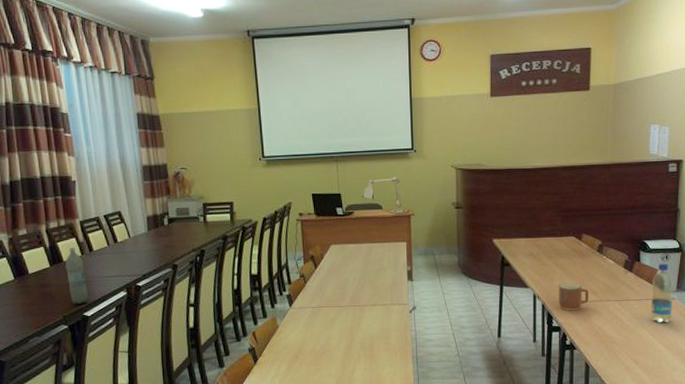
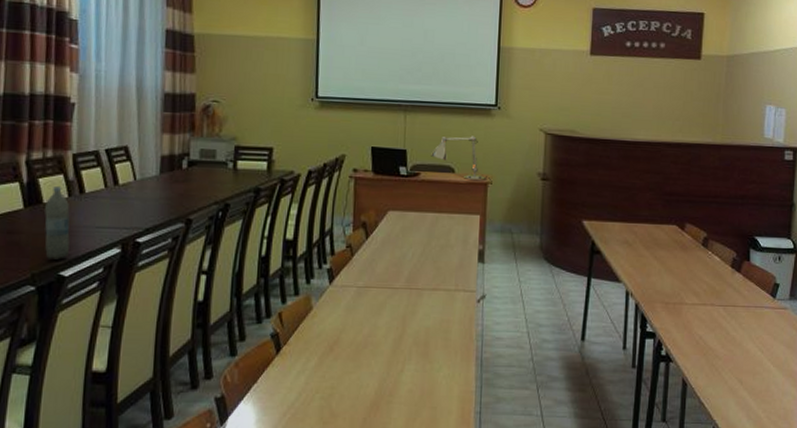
mug: present [559,282,589,311] -> none [655,279,691,315]
bottle: present [650,263,673,323] -> none [759,265,786,337]

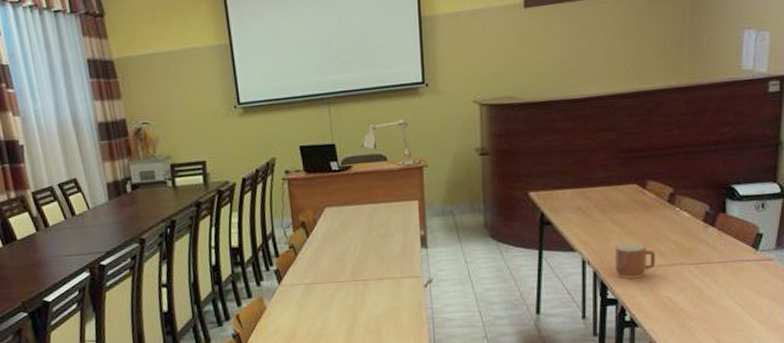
water bottle: present [44,185,70,261] -> none [19,222,48,289]
mug: none [655,279,691,315] -> present [615,243,656,279]

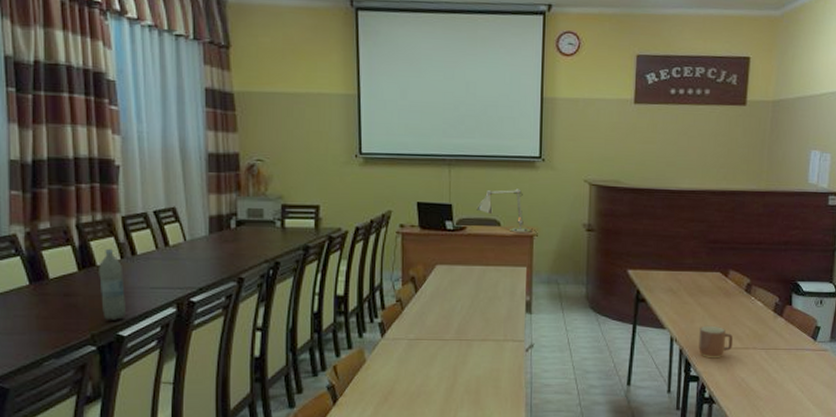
water bottle: none [19,222,48,289] -> present [99,248,126,321]

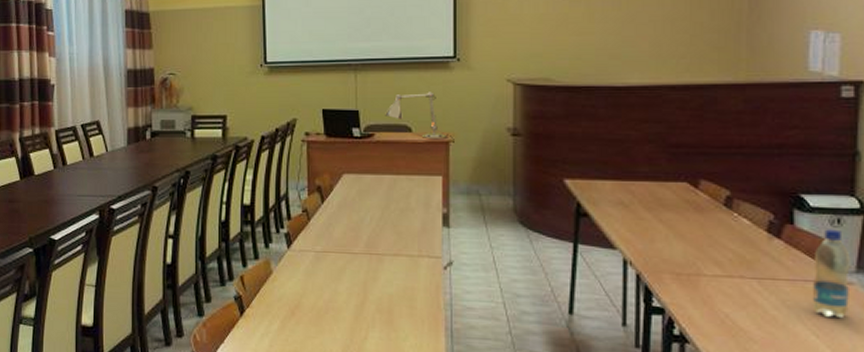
water bottle: present [99,248,126,321] -> none [36,159,57,226]
mug: present [698,325,734,359] -> none [662,246,711,288]
bottle: none [800,308,827,378] -> present [812,229,851,319]

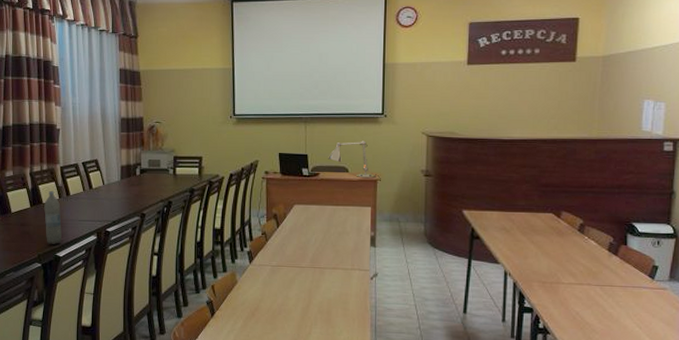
water bottle: none [36,159,57,226] -> present [44,190,62,245]
bottle: present [812,229,851,319] -> none [637,249,666,315]

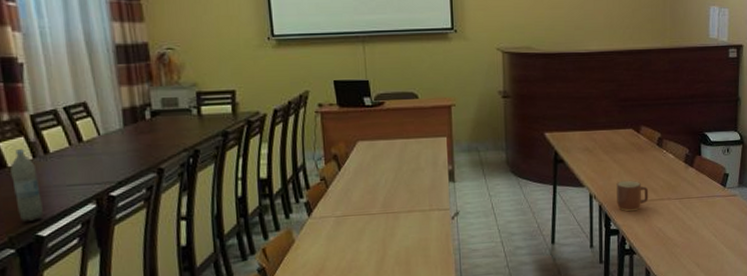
desk lamp: present [327,141,376,179] -> none [392,61,450,105]
mug: none [532,261,567,293] -> present [616,180,649,212]

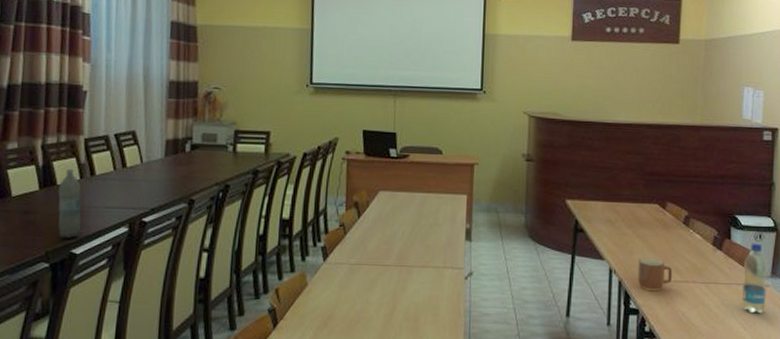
bottle: none [712,156,735,222] -> present [741,243,768,314]

